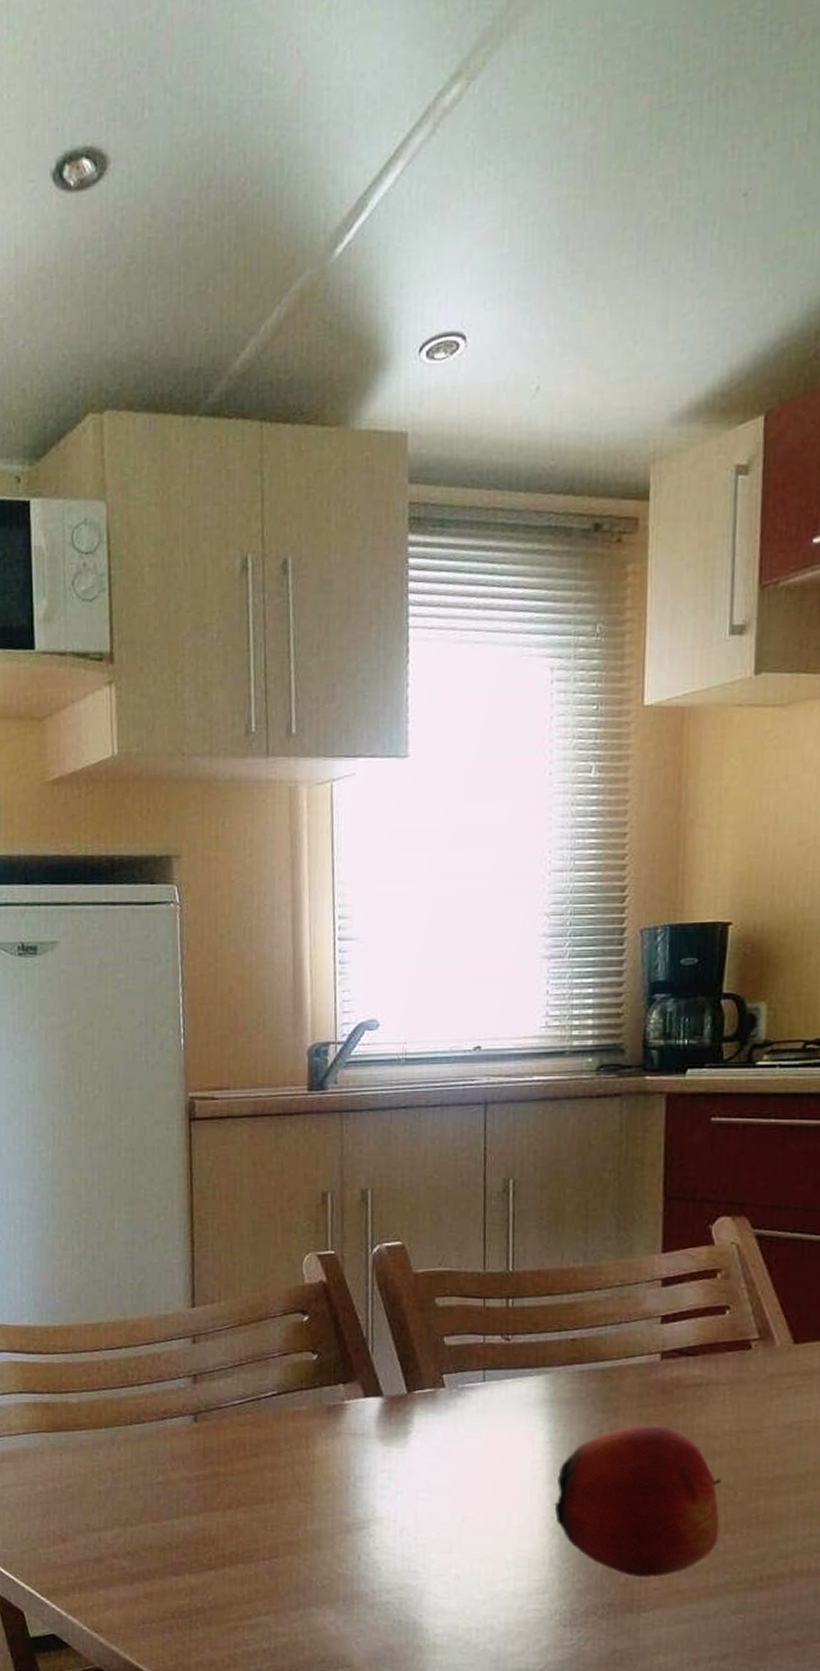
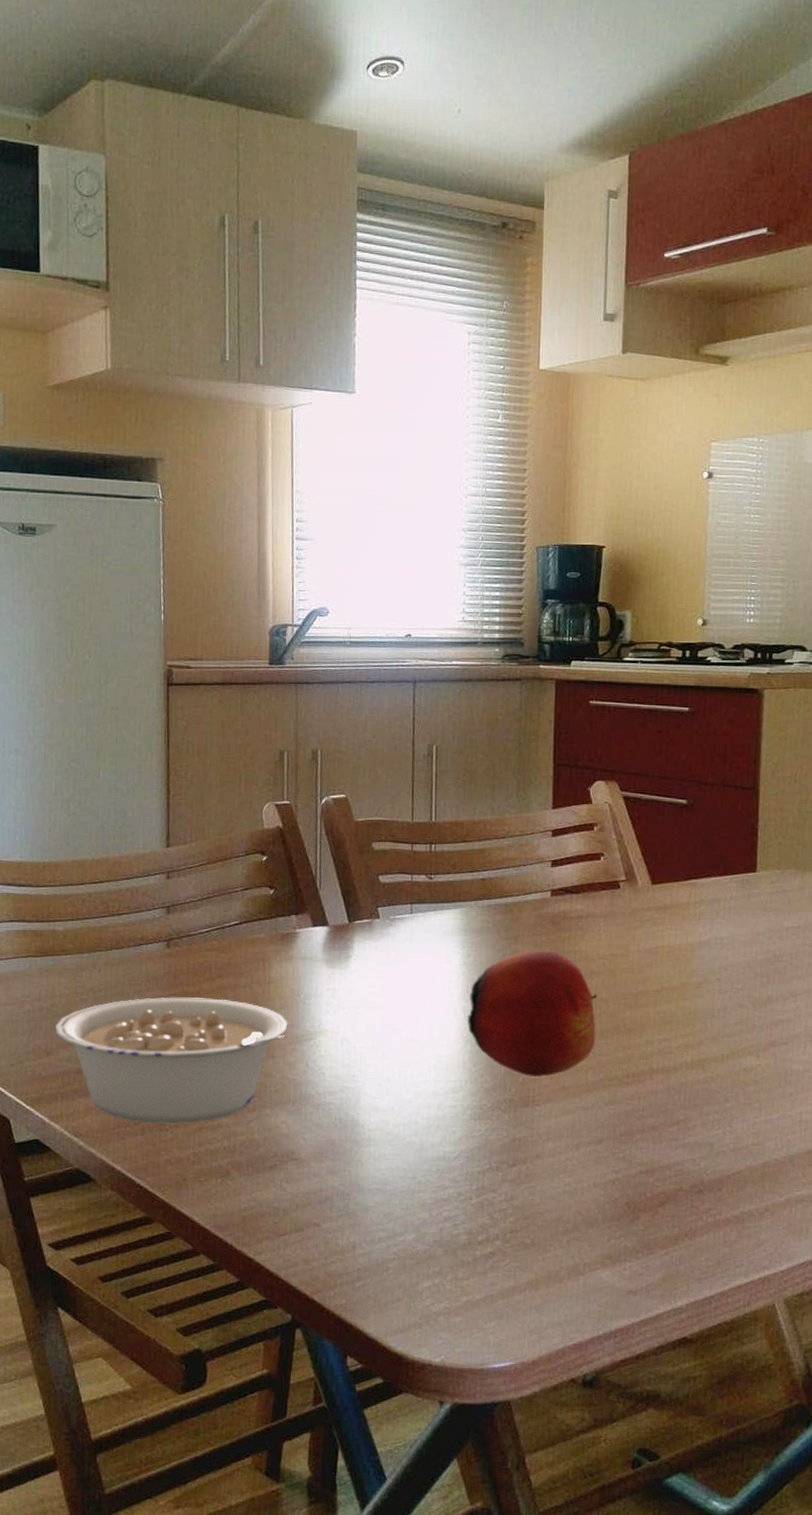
legume: none [70,1478,336,1623] -> present [54,997,288,1125]

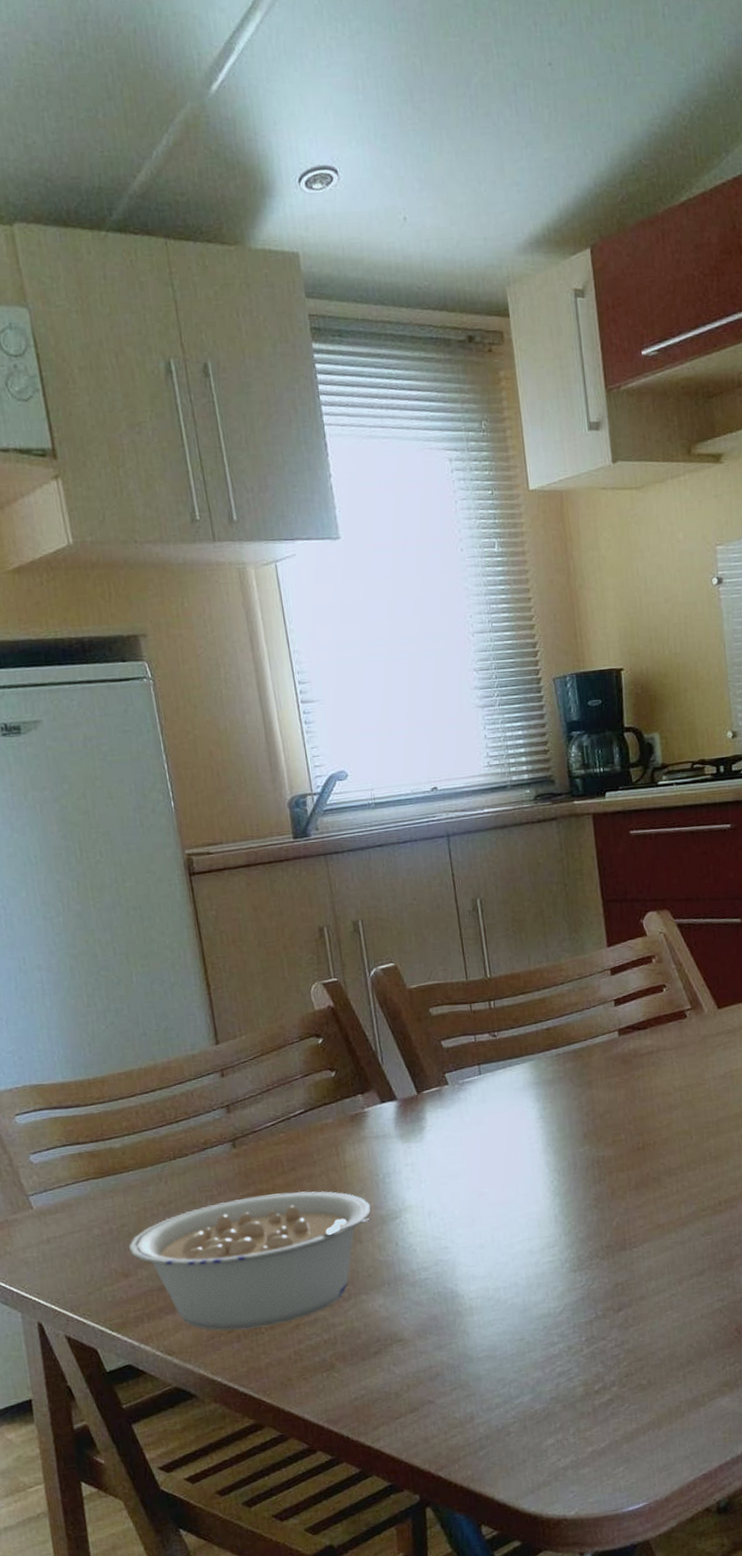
apple: present [467,949,598,1078] -> none [551,1091,684,1221]

